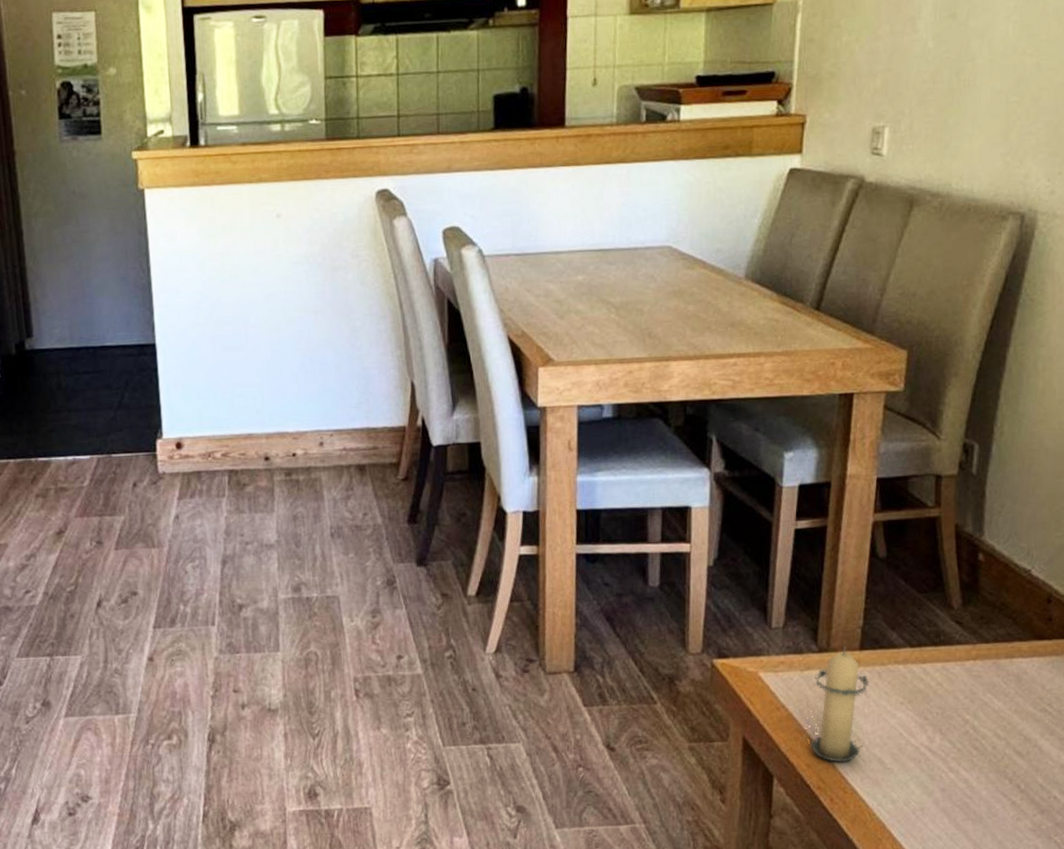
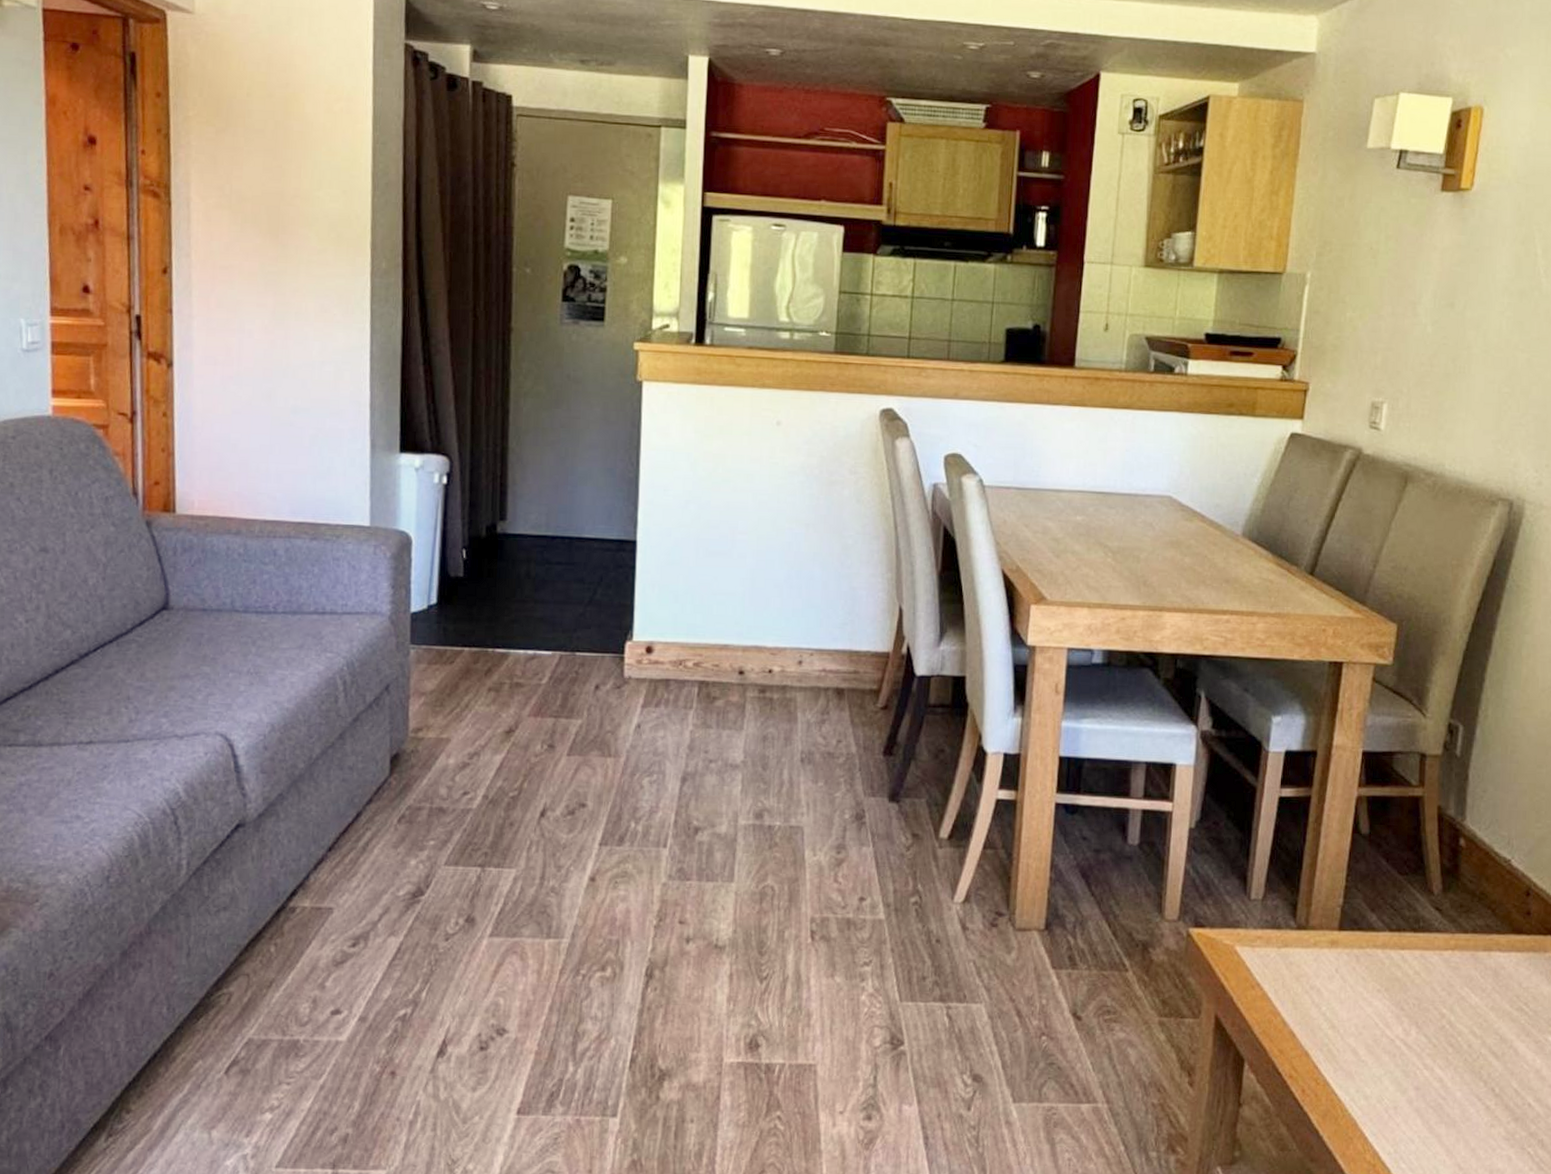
candle: present [810,645,869,762] -> none [1283,924,1346,1050]

